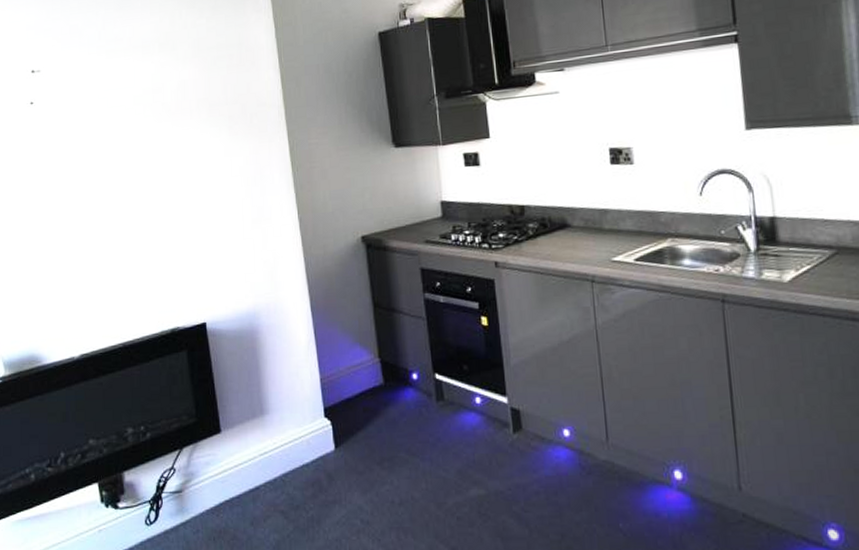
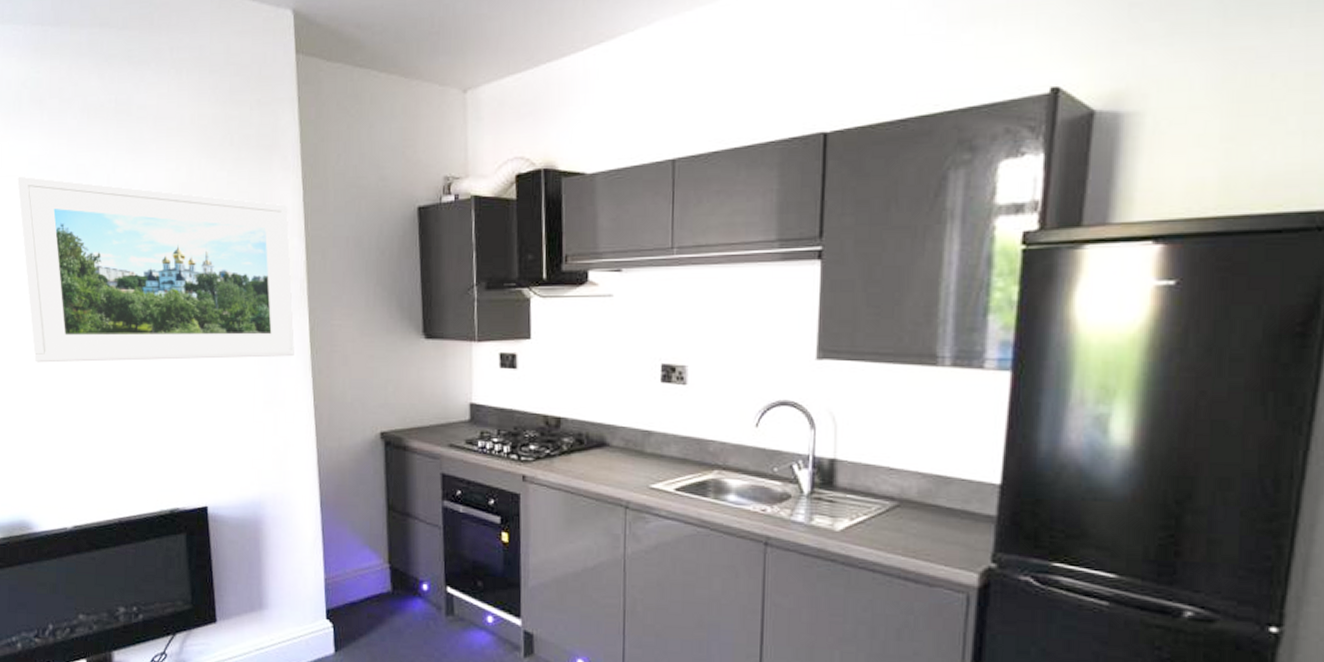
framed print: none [16,40,277,206] -> present [17,176,295,363]

